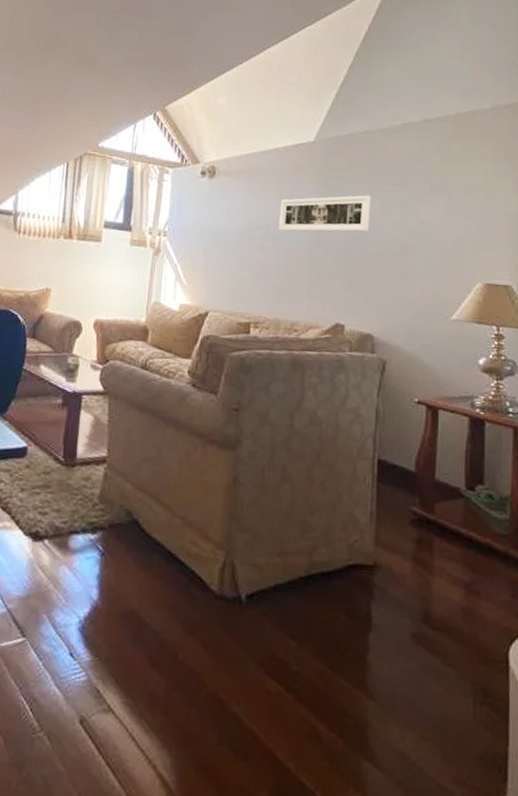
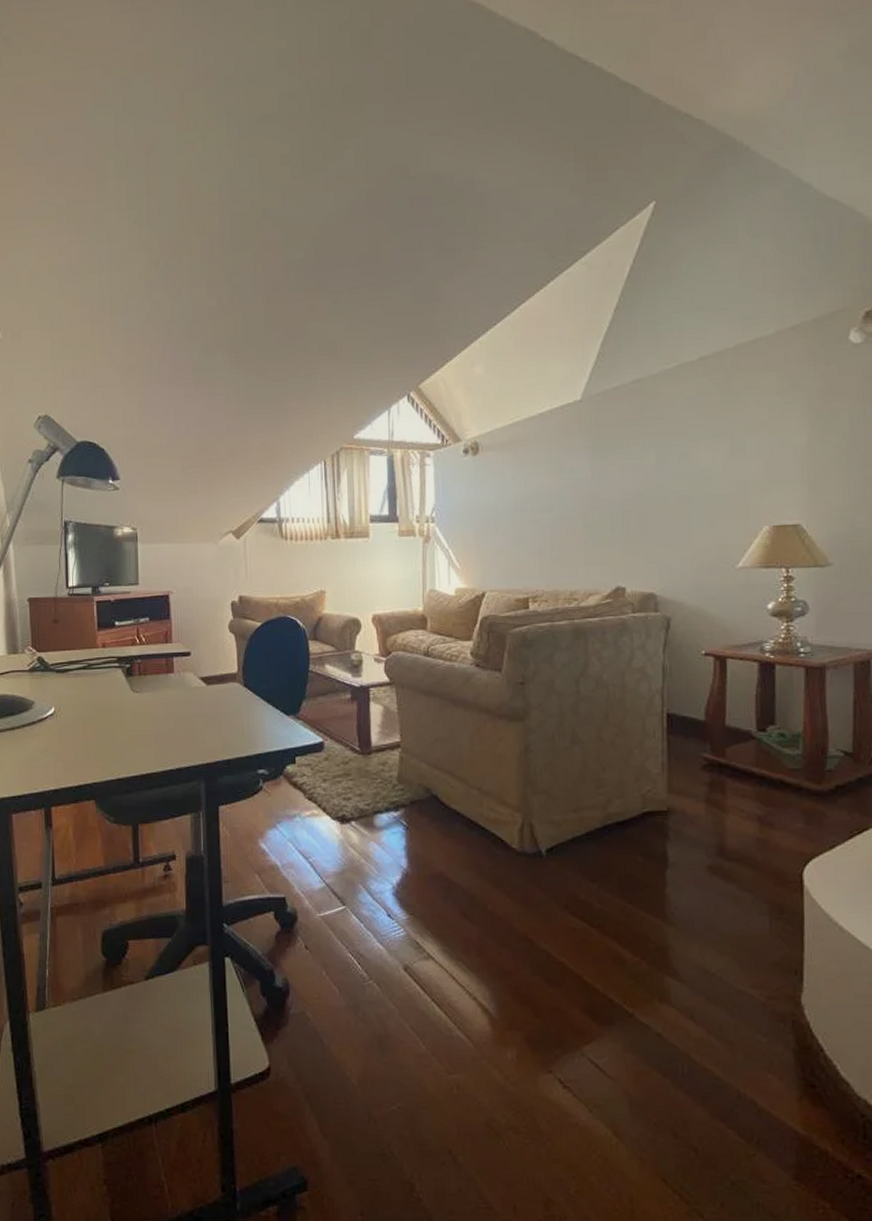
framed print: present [279,195,371,232] -> none [550,449,647,501]

